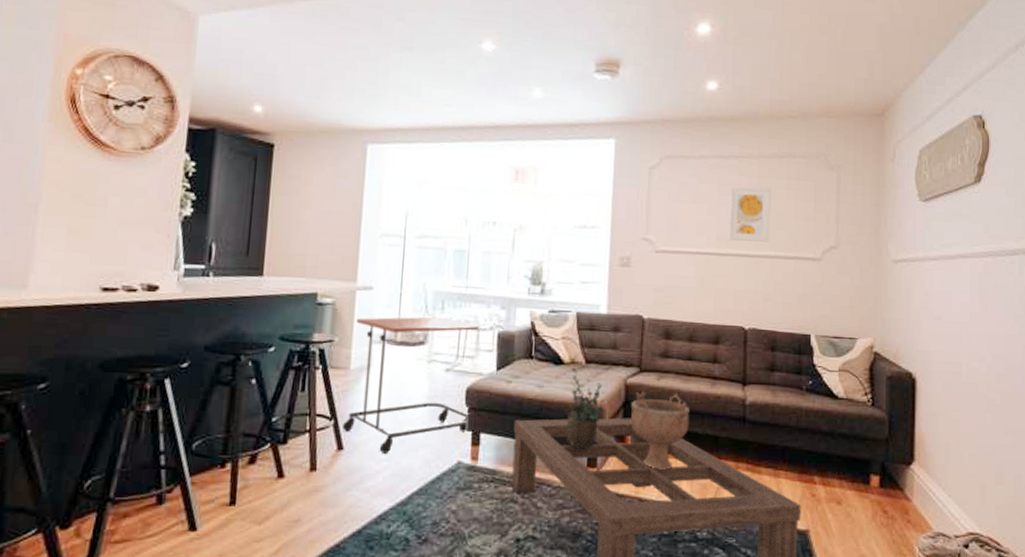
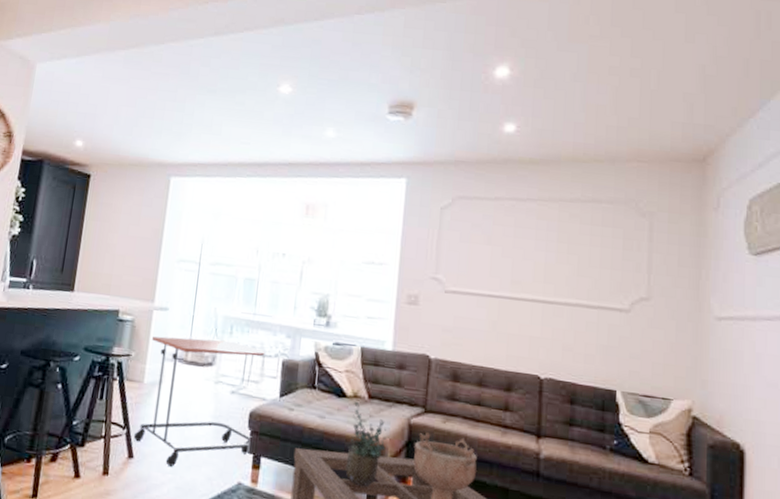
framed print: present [728,187,772,242] -> none [524,230,573,289]

